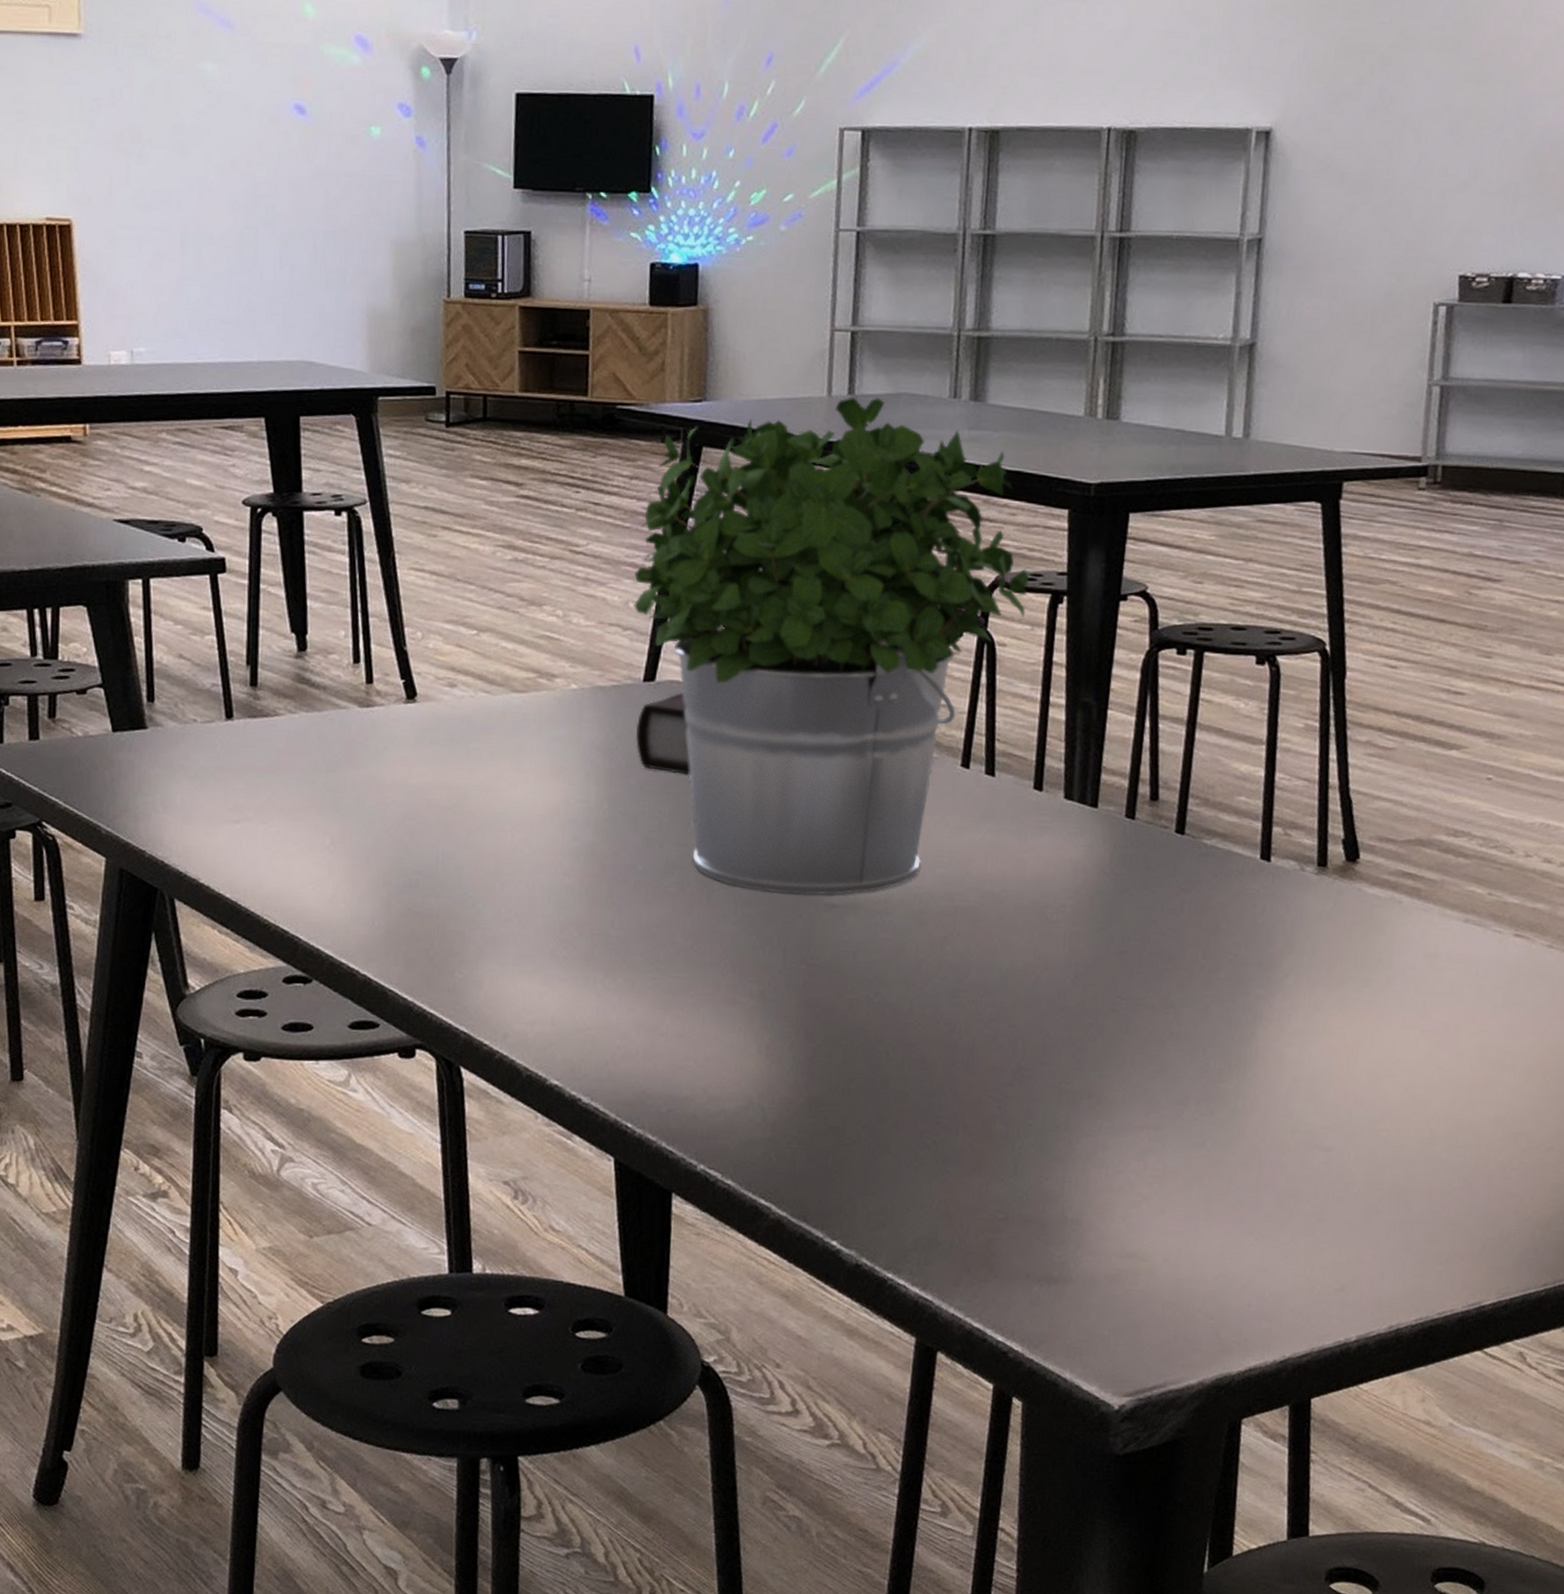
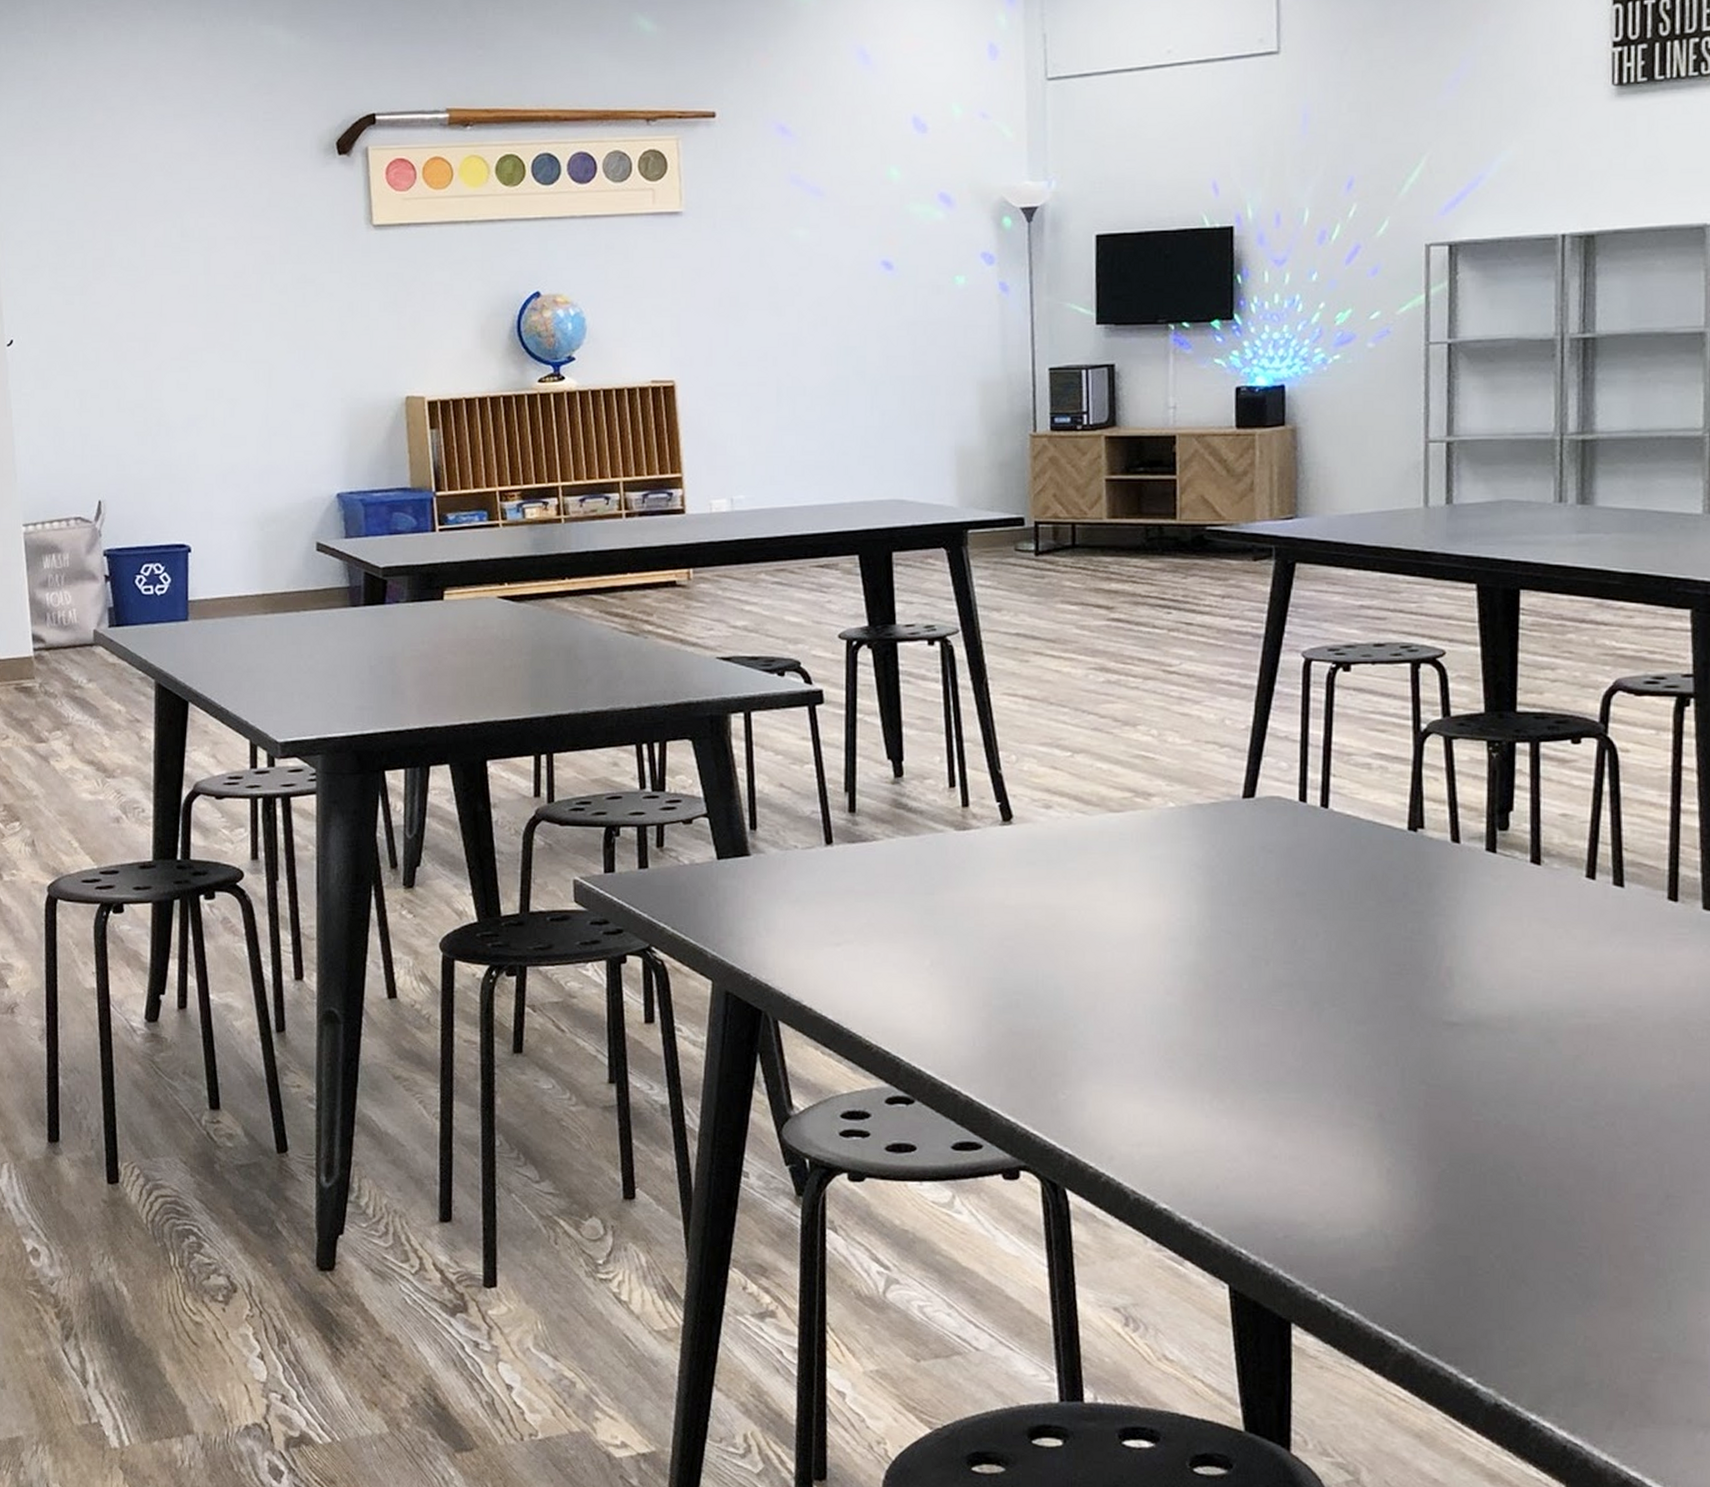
potted plant: present [634,397,1029,896] -> none [1230,506,1651,1013]
bible: present [636,693,691,776] -> none [1237,808,1296,892]

